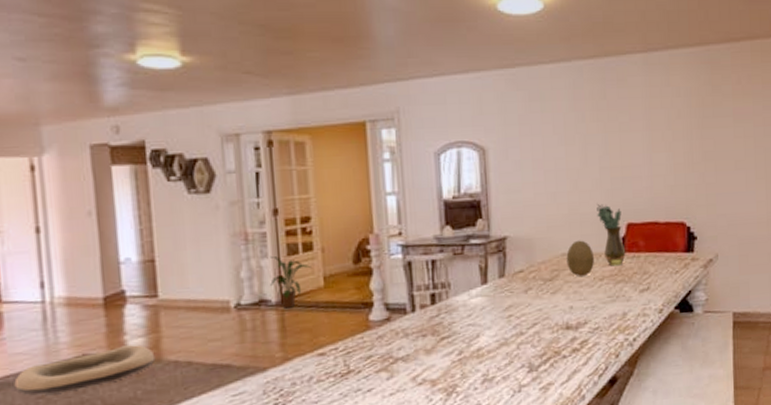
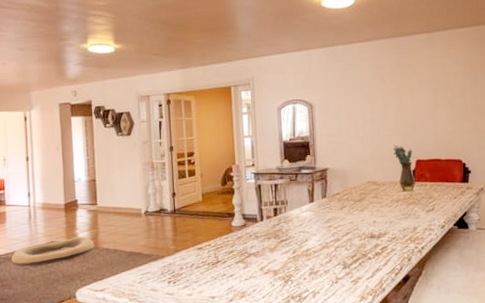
house plant: present [270,256,311,309] -> none [167,179,194,215]
fruit: present [566,240,594,277] -> none [371,172,392,199]

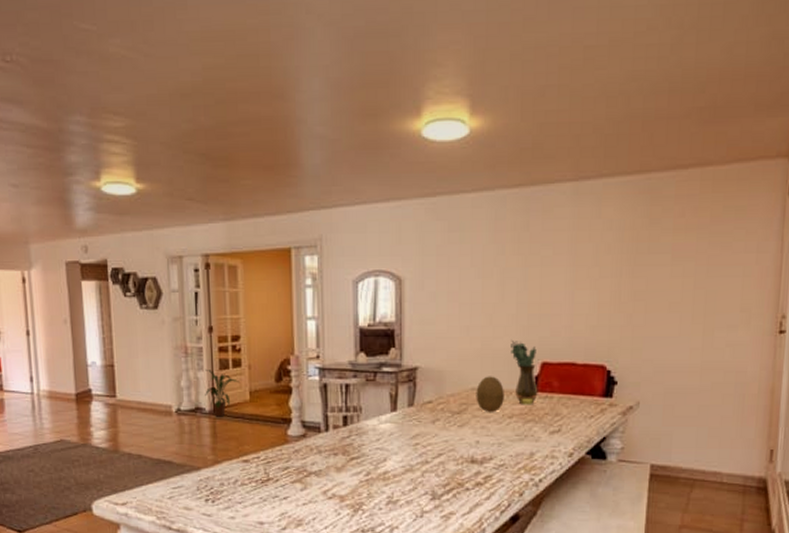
dog bed: present [11,236,95,267] -> none [12,436,114,469]
house plant: none [167,179,194,215] -> present [205,370,239,417]
fruit: none [371,172,392,199] -> present [476,376,504,413]

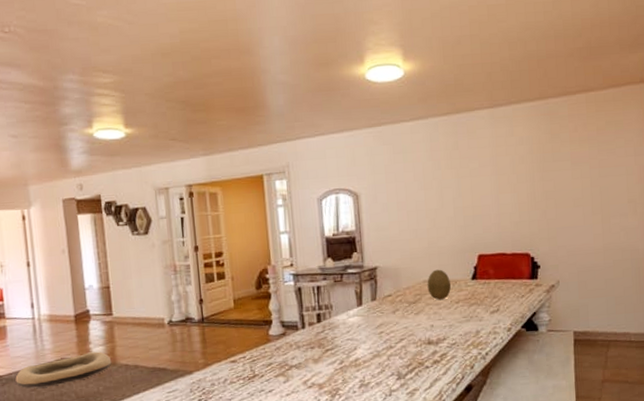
dog bed: none [12,436,114,469] -> present [15,351,112,389]
house plant: present [205,370,239,417] -> none [193,284,224,325]
vase: present [511,339,538,405] -> none [452,238,478,291]

